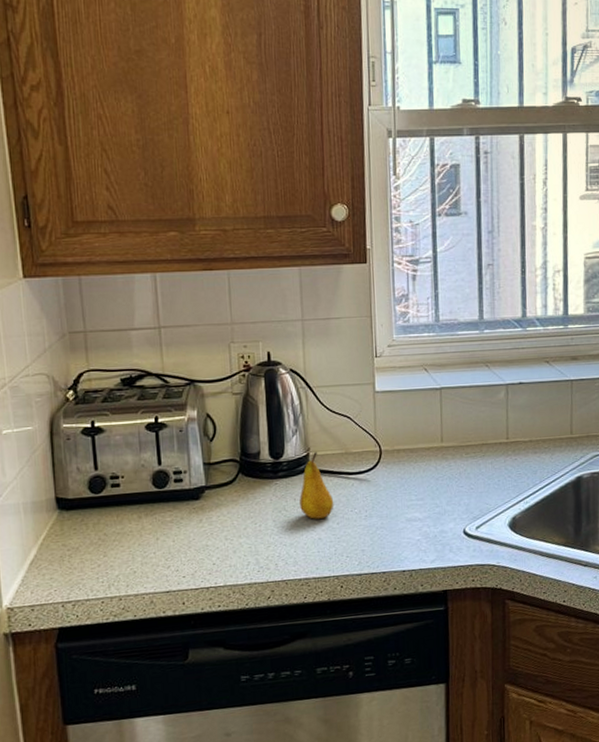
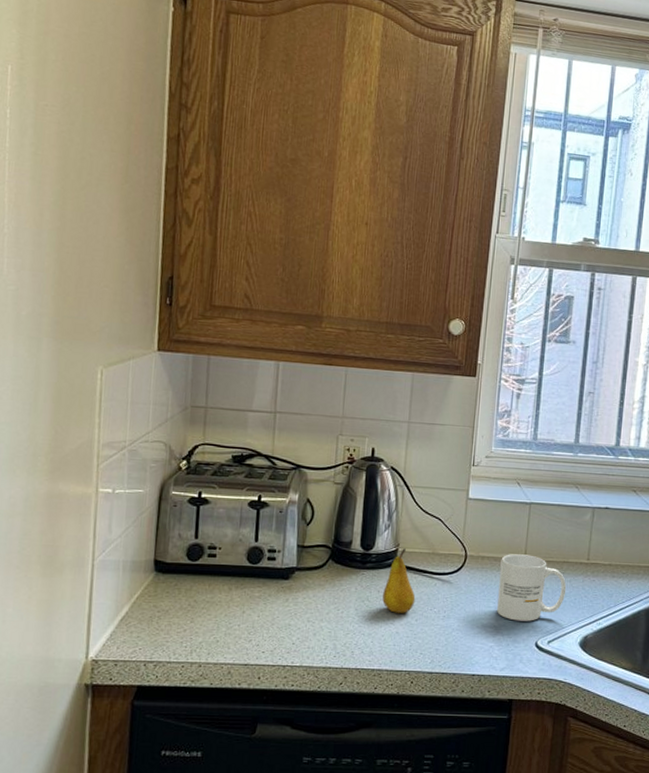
mug: none [417,441,489,511] -> present [497,554,567,621]

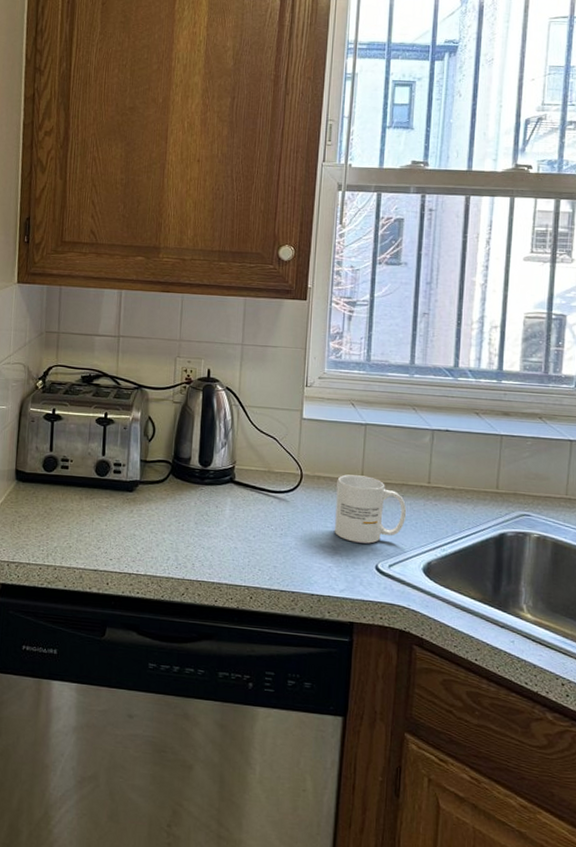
fruit: present [382,549,416,613] -> none [221,466,253,529]

